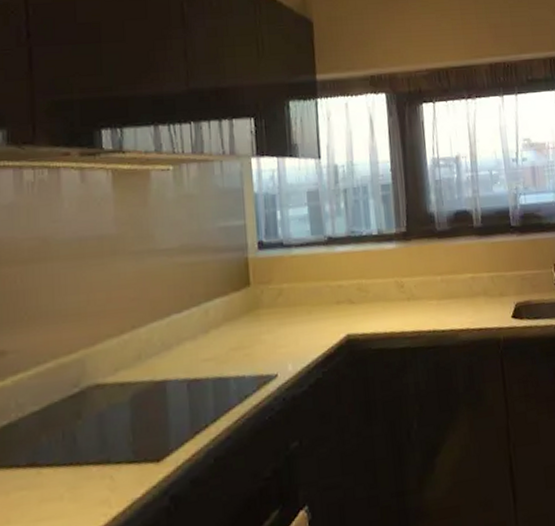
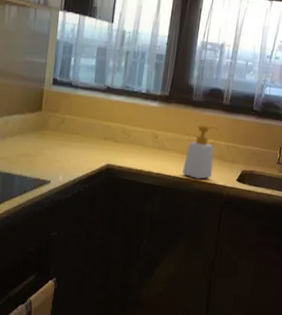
soap bottle: none [442,256,481,327] -> present [182,124,218,179]

